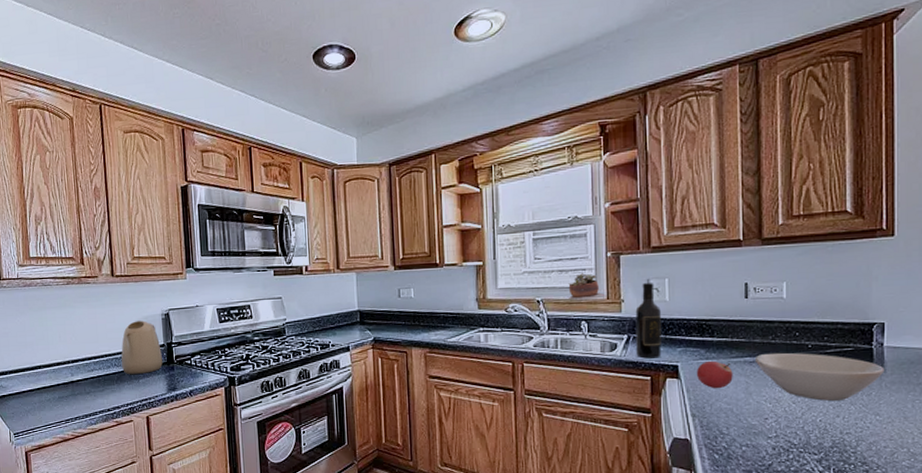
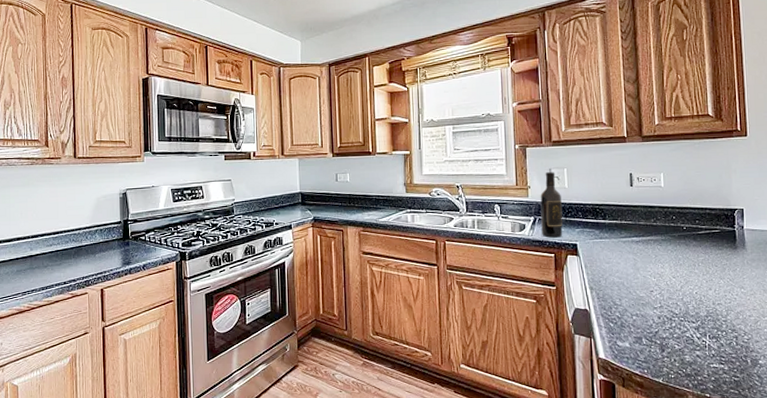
kettle: present [121,321,163,375] -> none [79,199,118,250]
succulent plant: present [567,273,606,301] -> none [482,163,515,187]
fruit: present [696,361,733,389] -> none [592,241,623,265]
bowl: present [756,352,885,401] -> none [641,233,746,276]

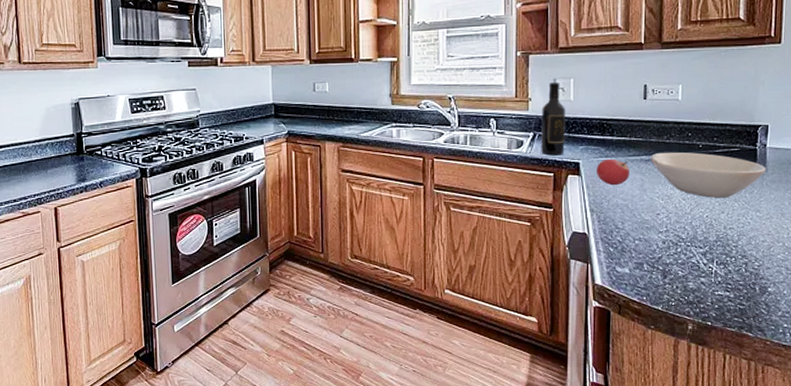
fruit: none [592,241,623,265] -> present [596,159,630,186]
bowl: none [641,233,746,276] -> present [651,152,766,198]

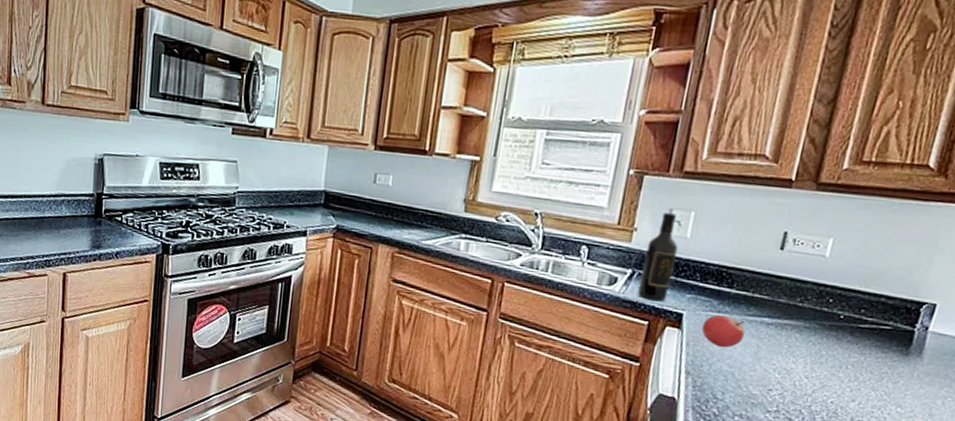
bowl: present [651,152,766,198] -> none [774,317,922,384]

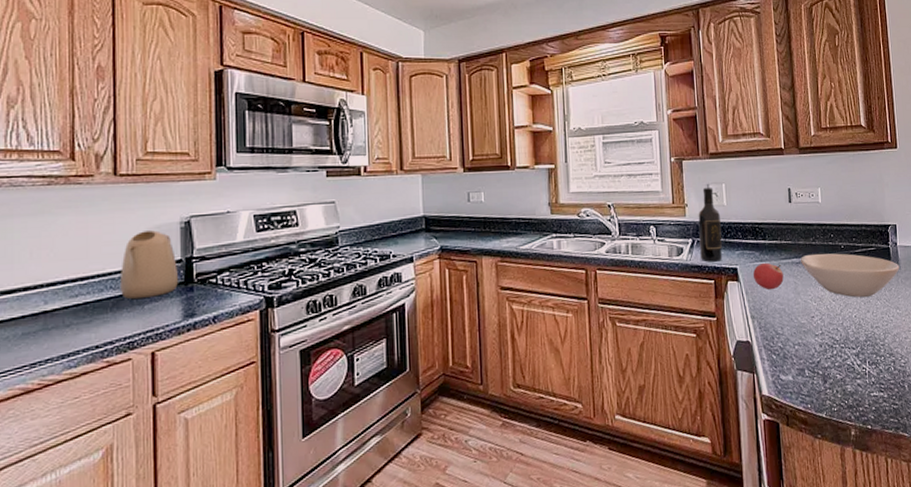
kettle: none [41,161,90,224] -> present [119,230,178,300]
bowl: none [774,317,922,384] -> present [801,253,900,298]

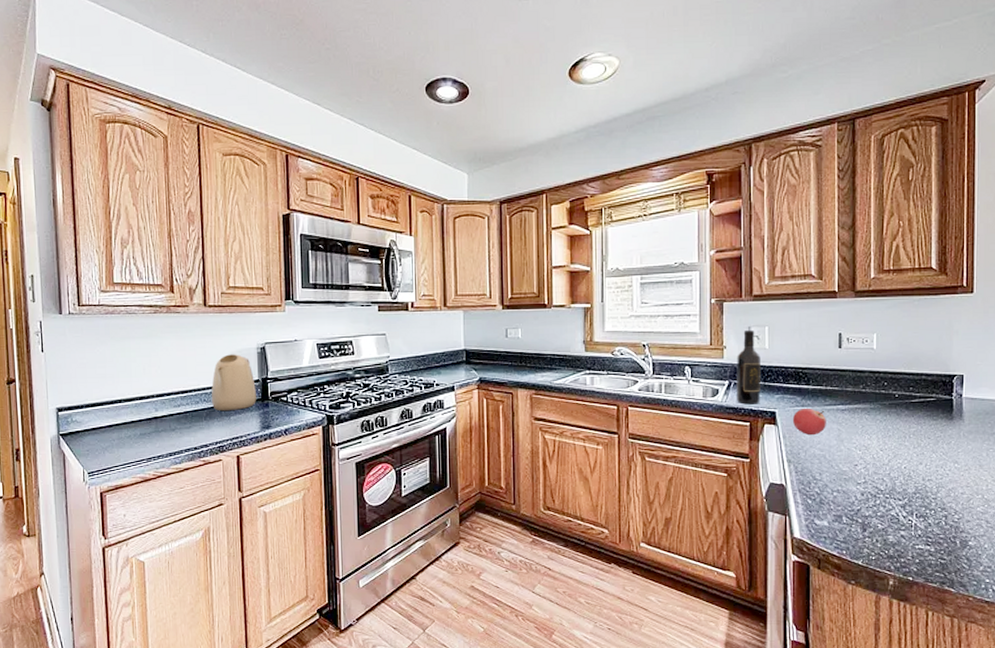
bowl: present [801,253,900,298] -> none [847,401,963,448]

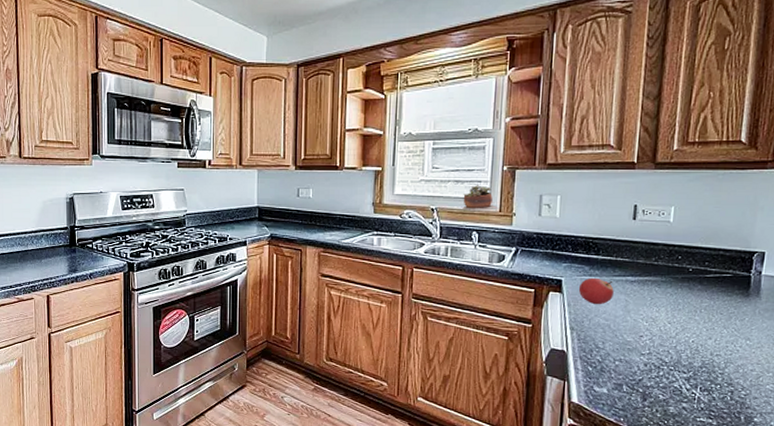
kettle: present [211,354,256,412] -> none [25,203,65,255]
succulent plant: none [672,319,709,346] -> present [461,185,499,212]
wine bottle: present [737,330,760,405] -> none [523,199,550,272]

